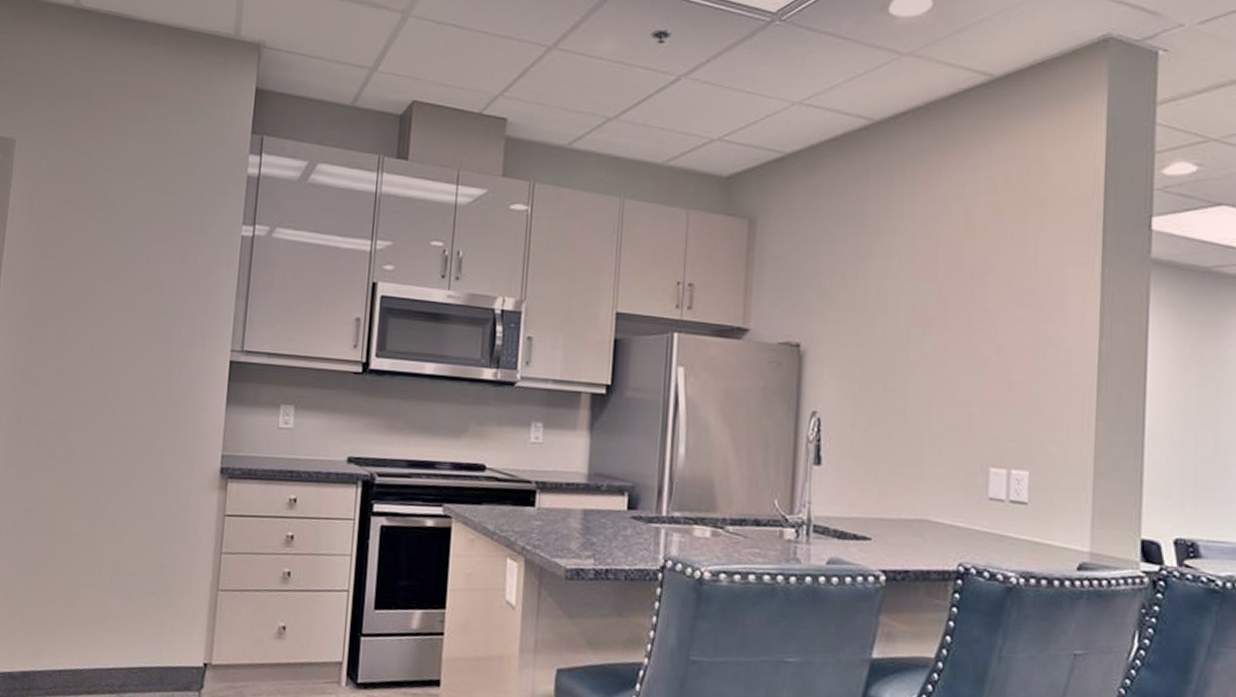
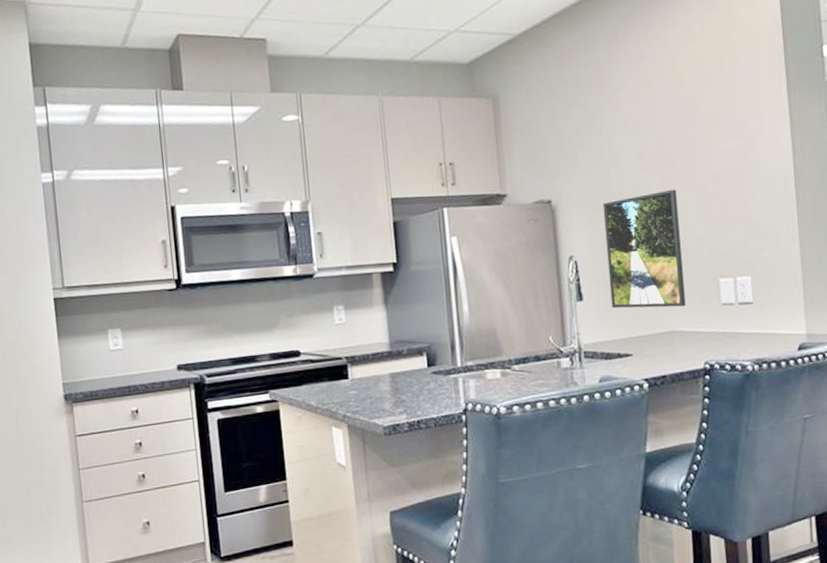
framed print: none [854,354,951,493] -> present [602,189,686,309]

